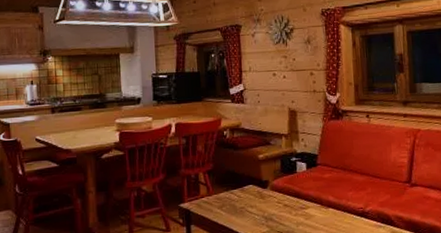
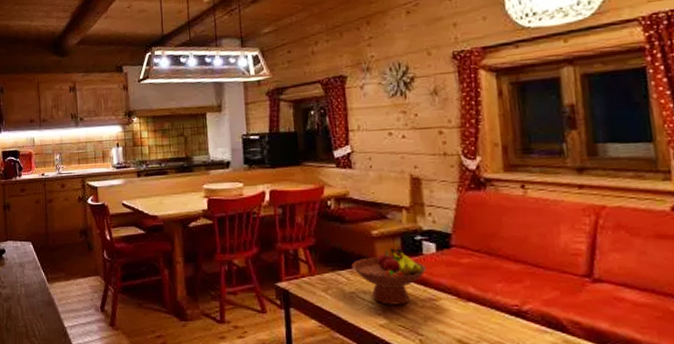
fruit bowl: none [242,168,300,216] -> present [351,248,428,305]

